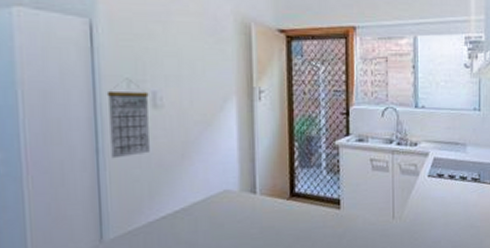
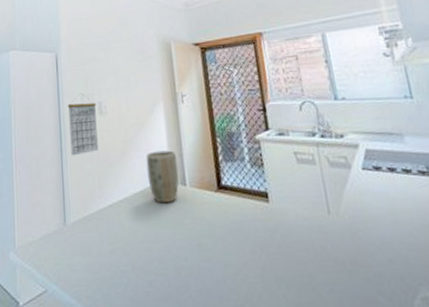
plant pot: none [211,154,249,213] -> present [145,150,179,204]

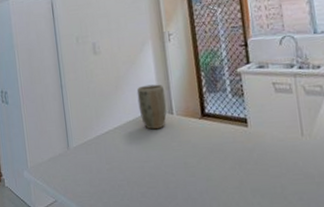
calendar: present [67,93,98,156] -> none [64,36,94,92]

